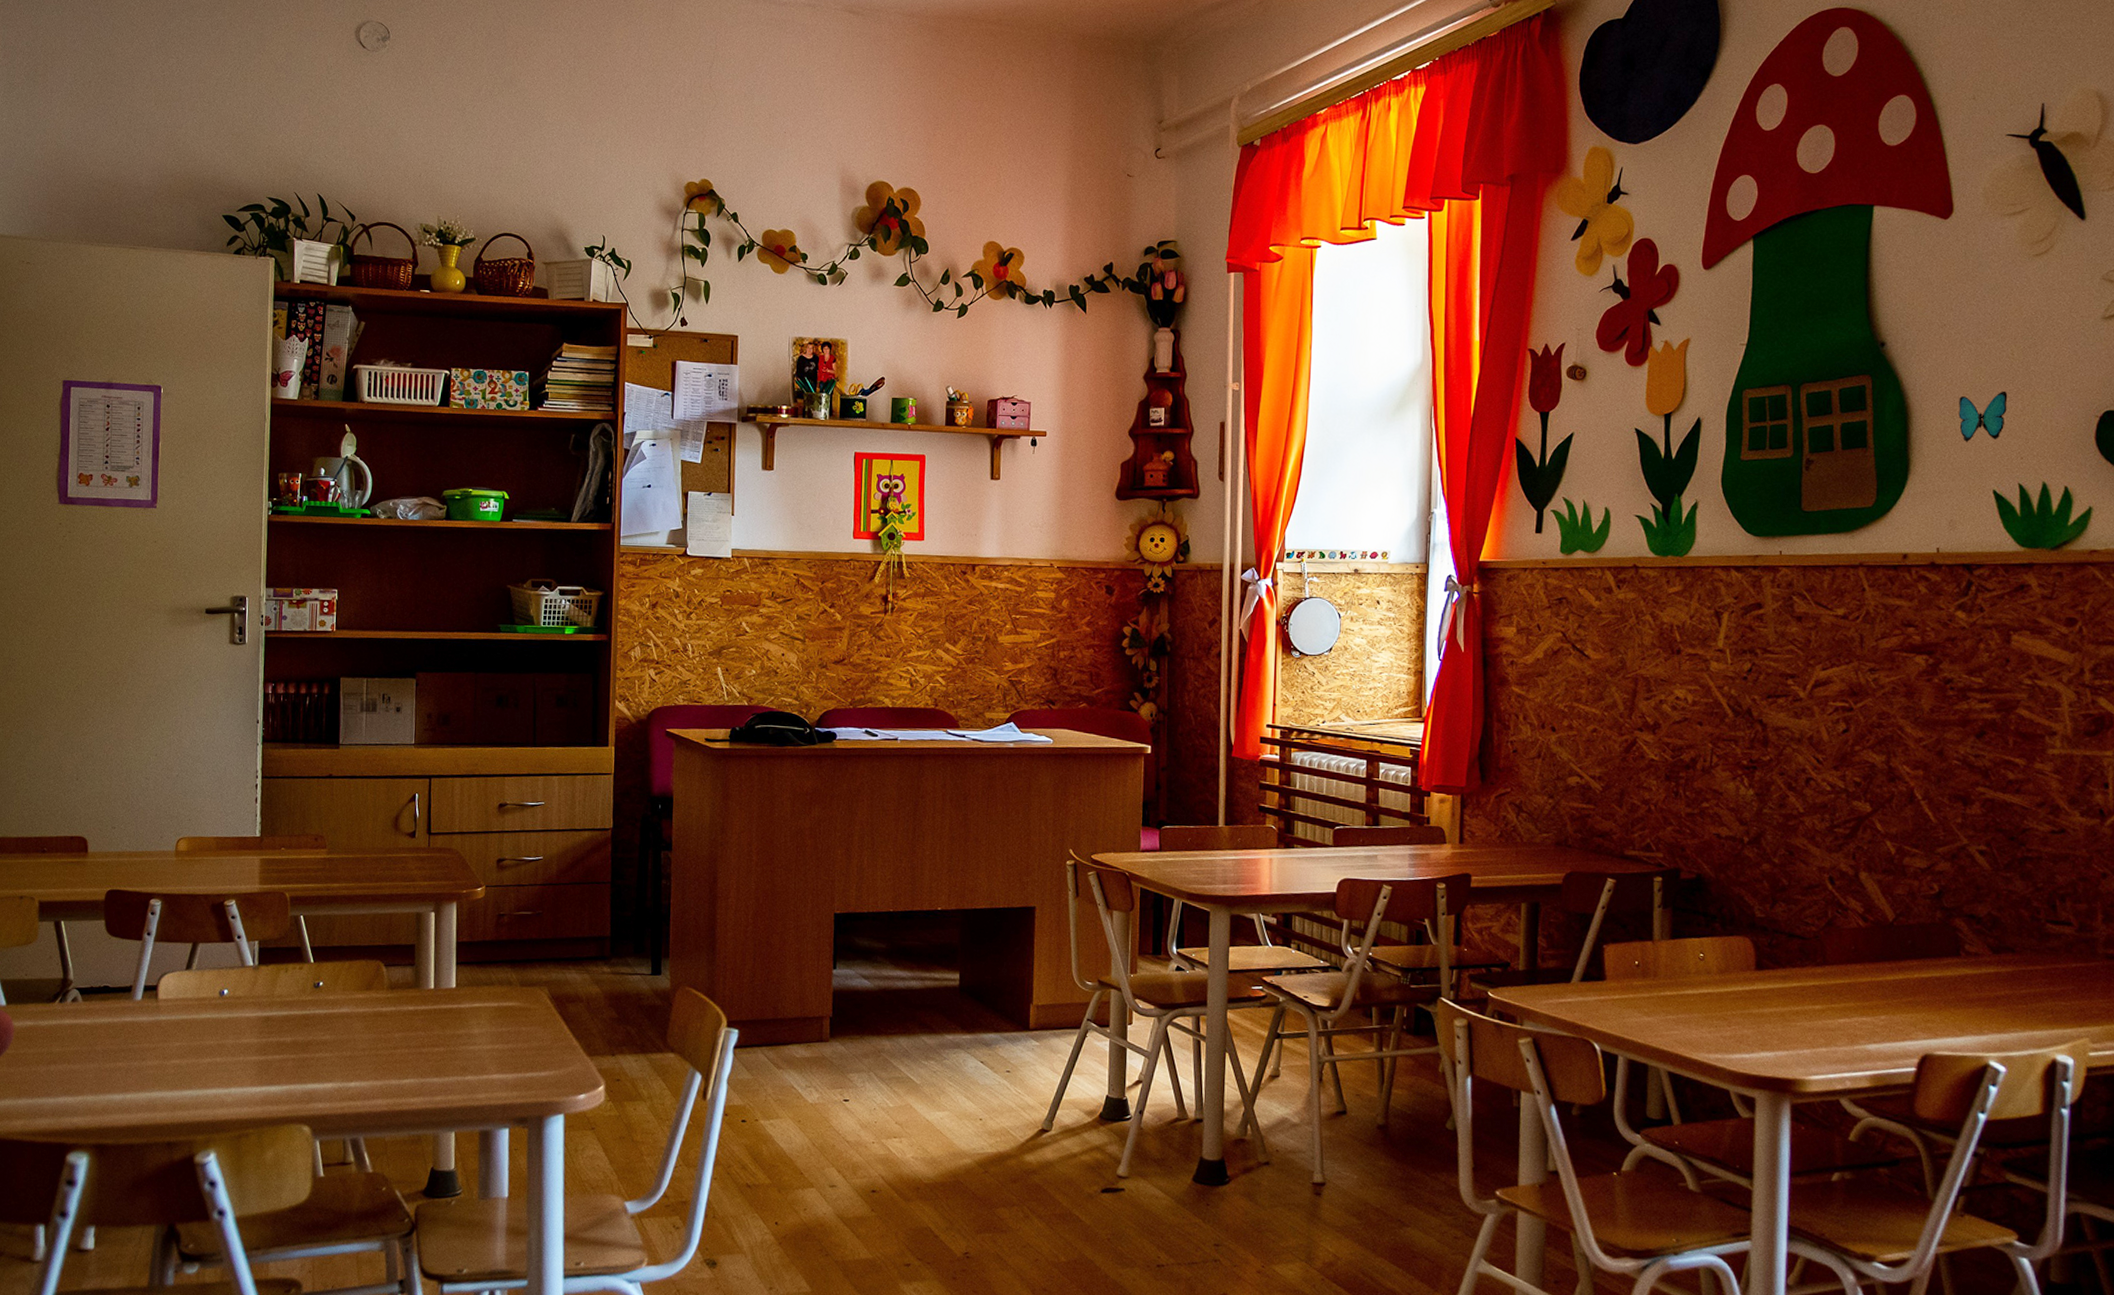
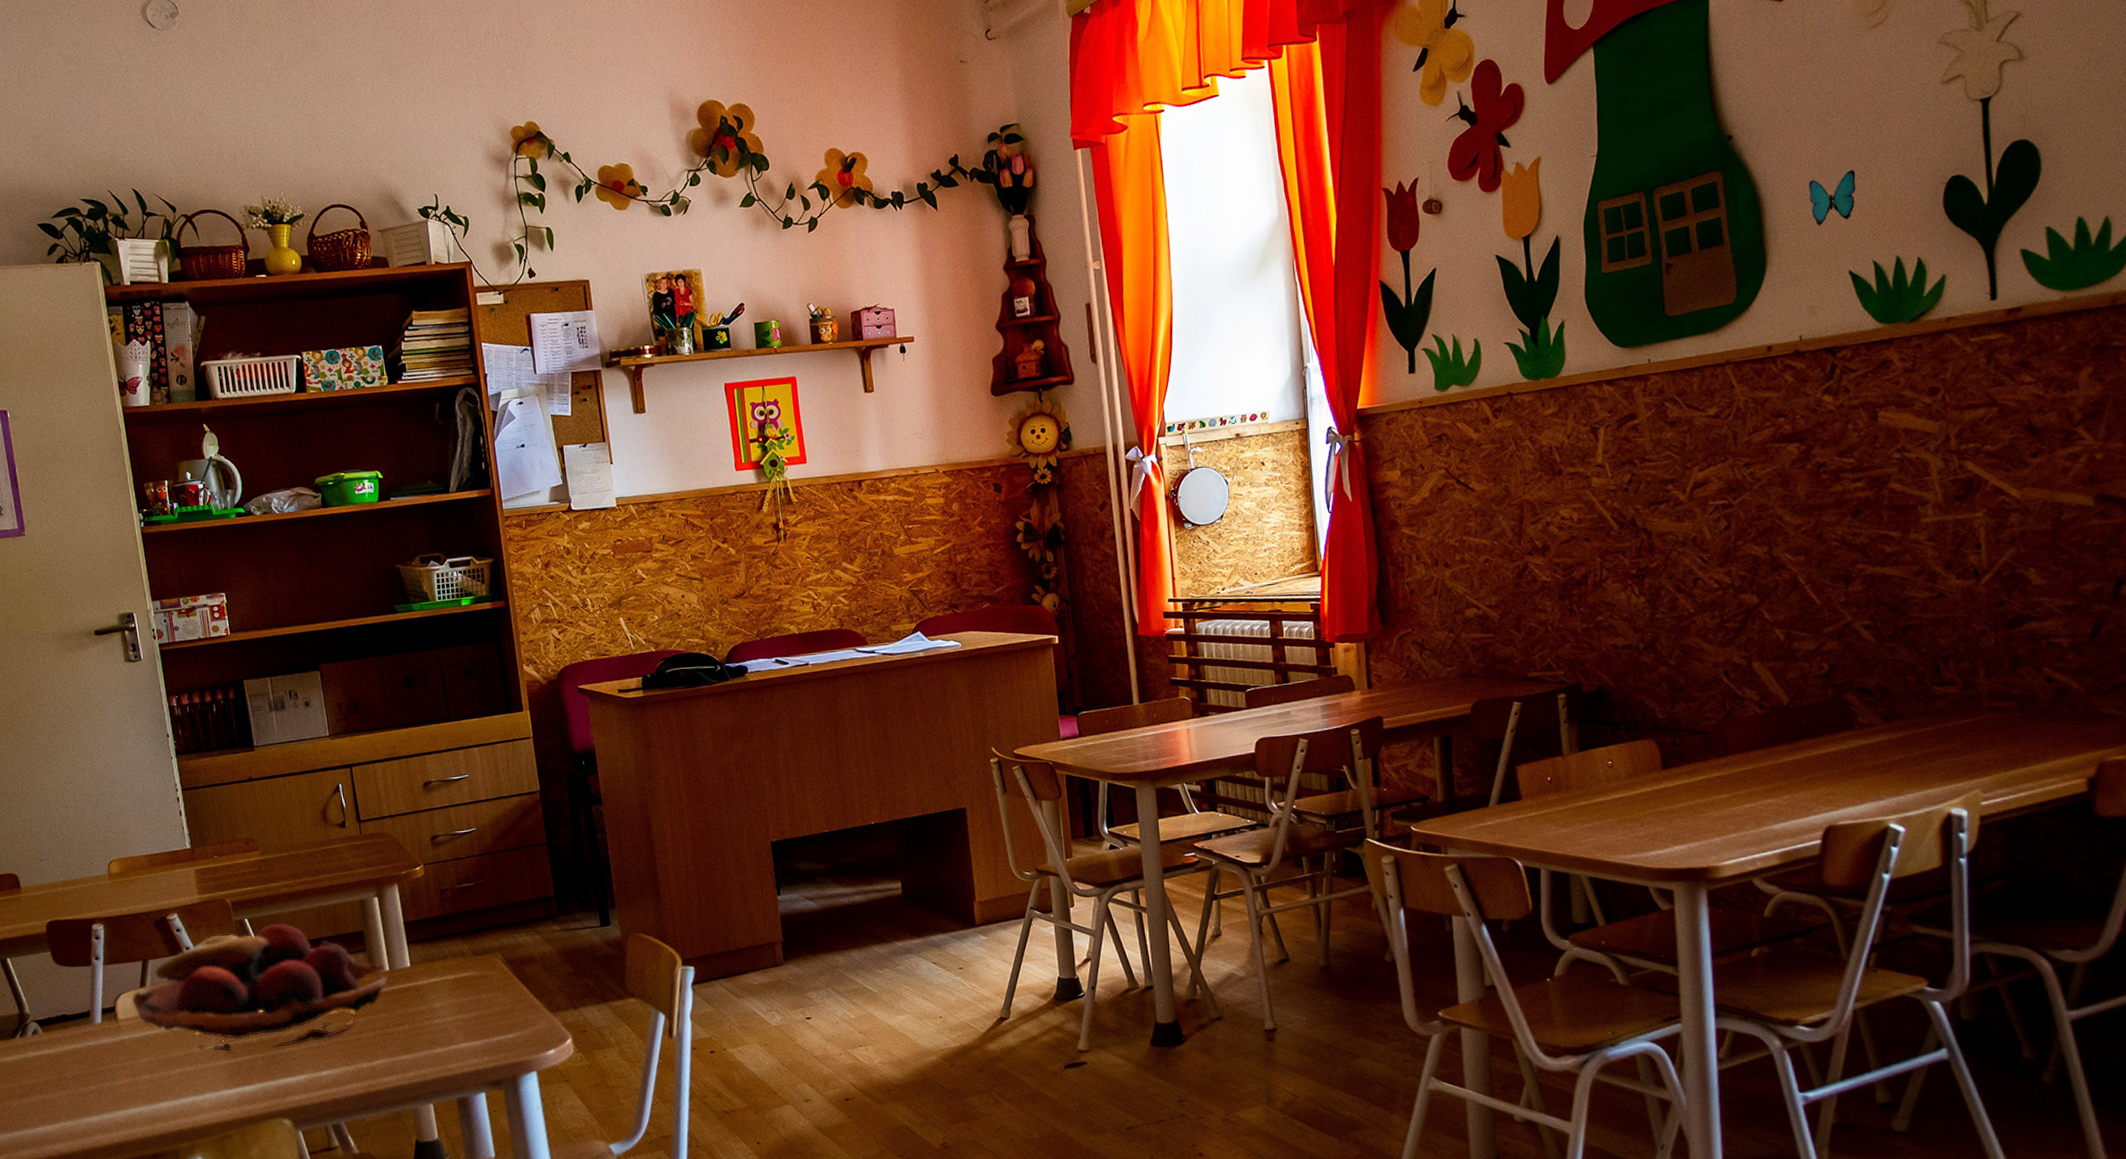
fruit basket: none [175,924,431,1052] -> present [131,923,388,1052]

